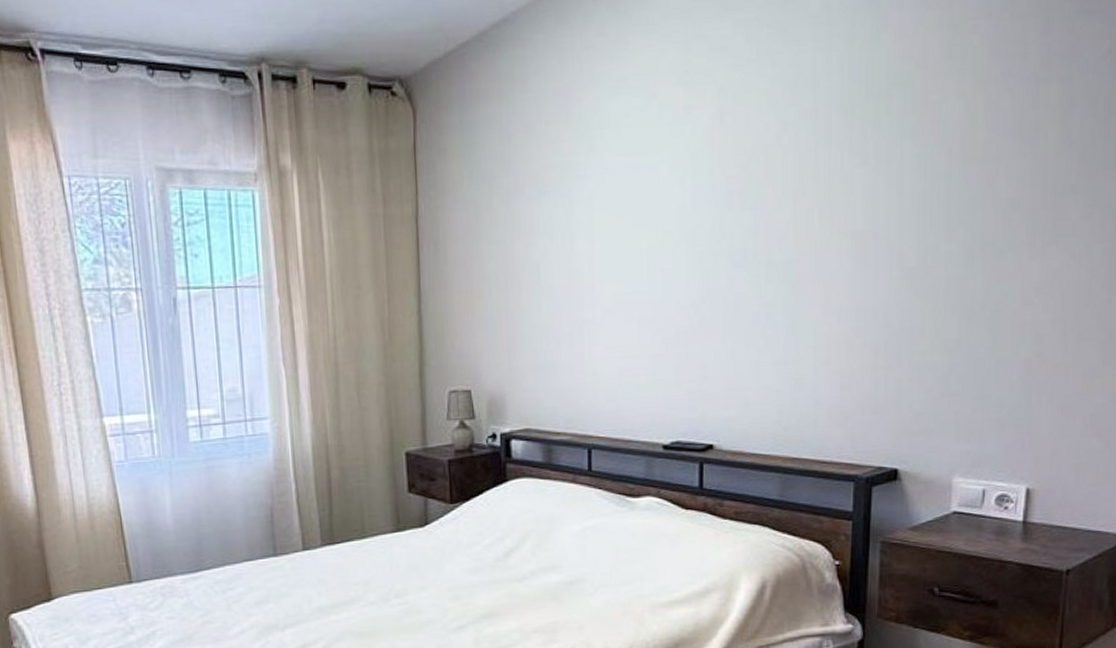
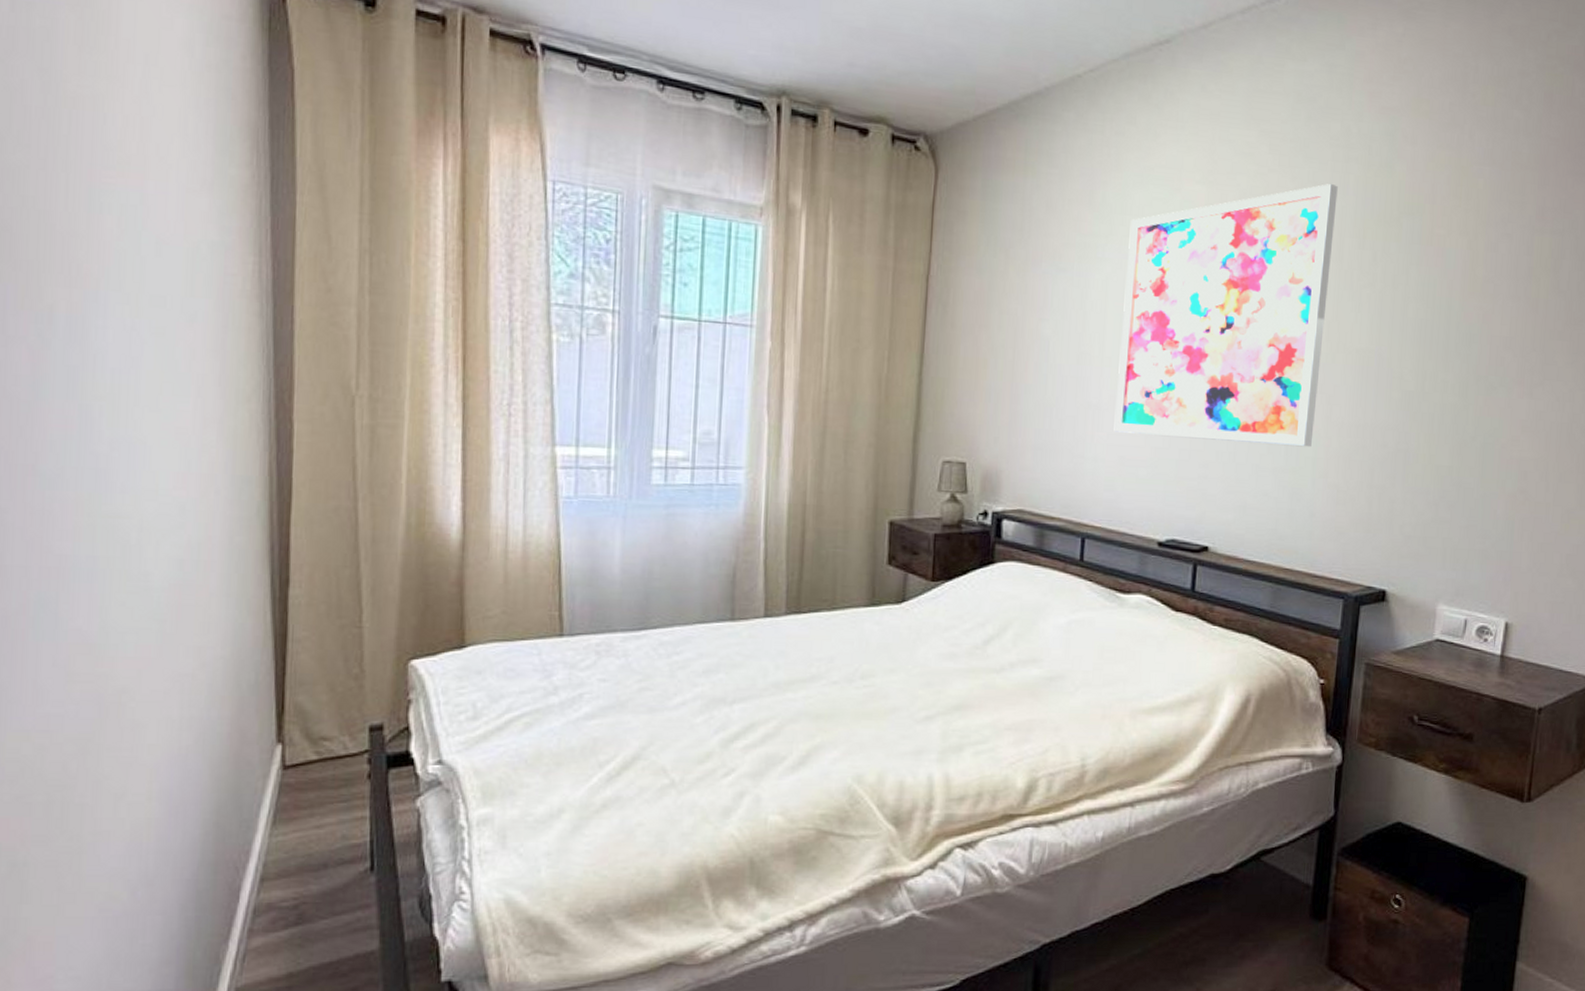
wall art: none [609,64,821,345] -> present [1114,183,1338,447]

